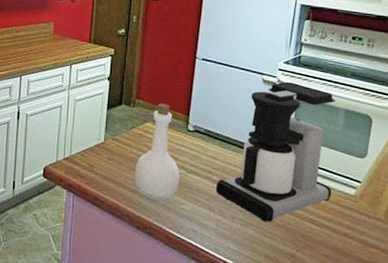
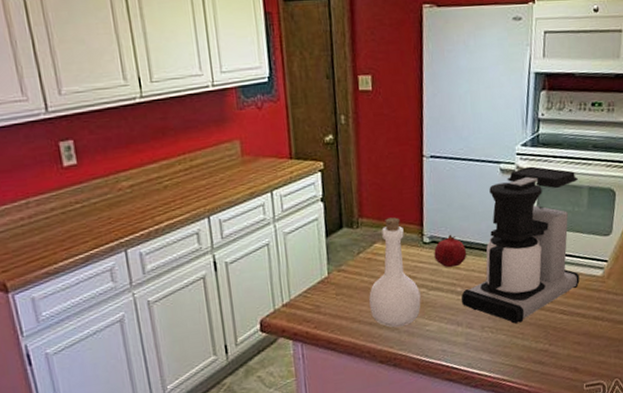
fruit: none [196,127,226,157] -> present [434,234,467,268]

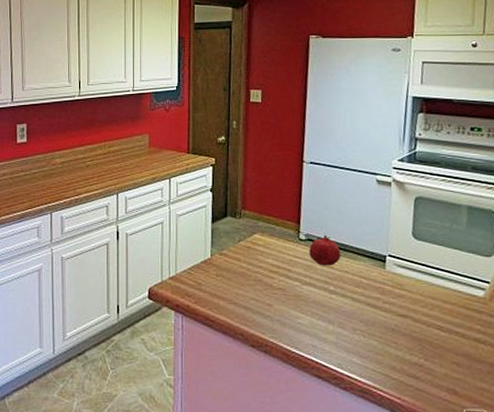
bottle: present [369,217,421,328] -> none [246,213,294,316]
coffee maker: present [461,166,580,324] -> none [333,180,459,331]

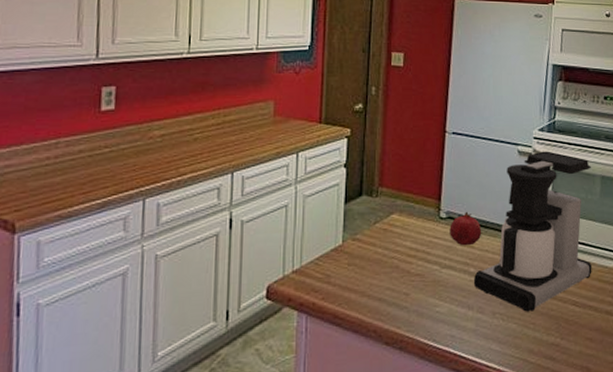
coffee maker: none [333,180,459,331] -> present [473,151,592,312]

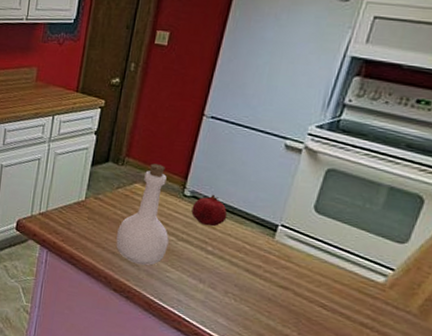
bottle: none [381,189,433,306] -> present [116,163,169,266]
coffee maker: present [473,151,592,312] -> none [209,149,378,301]

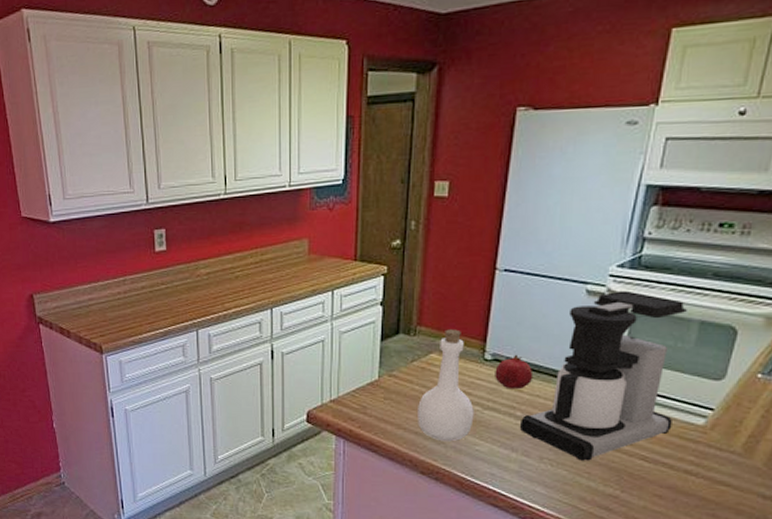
coffee maker: none [209,149,378,301] -> present [519,290,687,461]

